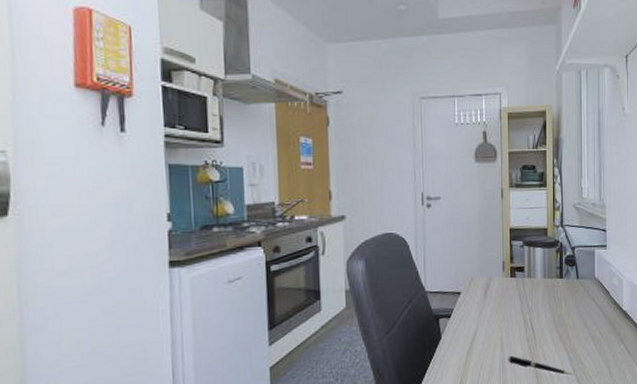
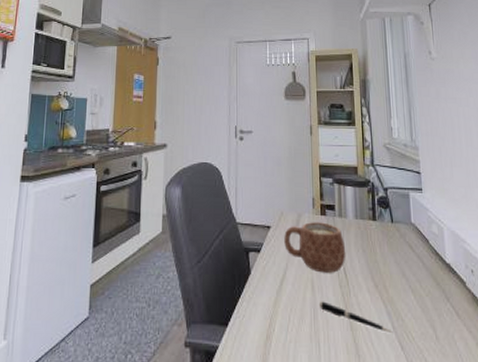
mug: none [474,284,534,331] -> present [284,222,346,273]

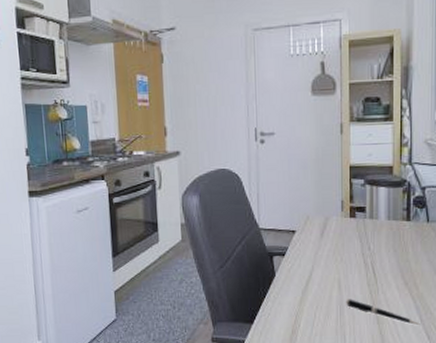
mug: present [284,222,346,273] -> none [310,224,376,273]

